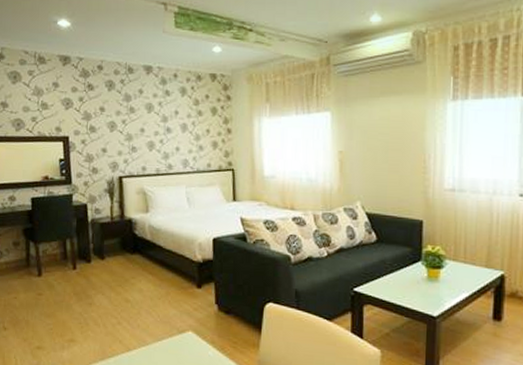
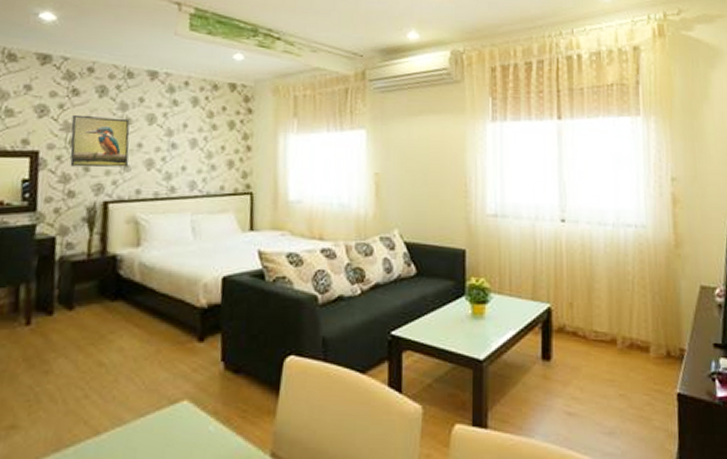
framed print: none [90,106,135,149] -> present [70,114,130,168]

